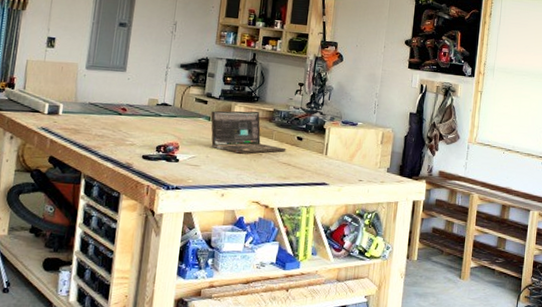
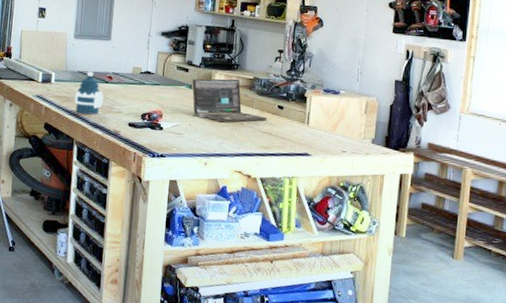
water bottle: none [84,103,117,148] -> present [75,71,104,115]

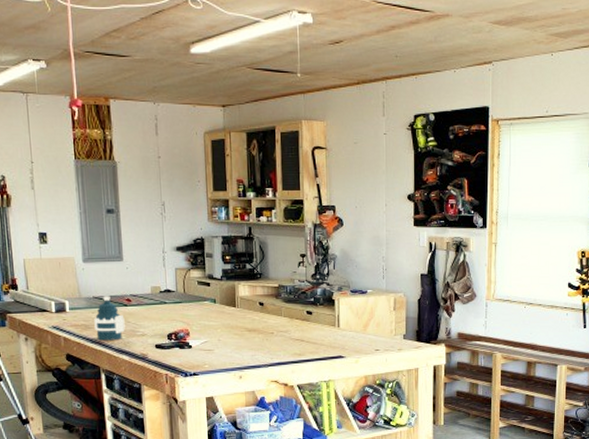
laptop: present [192,78,268,123] -> none [215,288,297,334]

